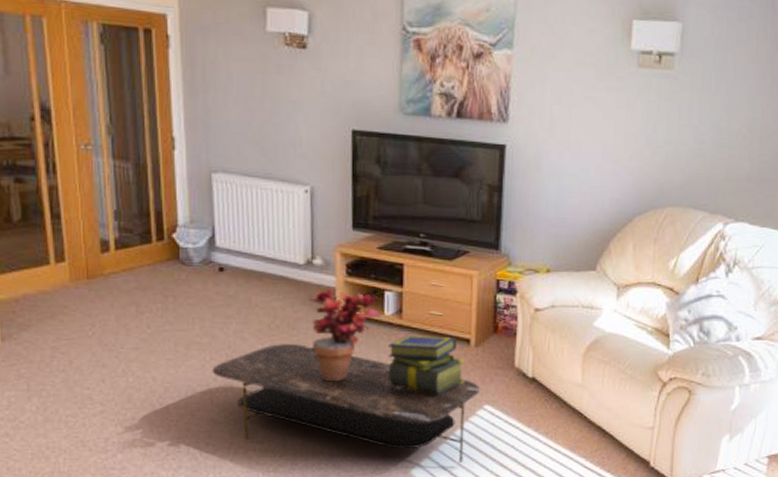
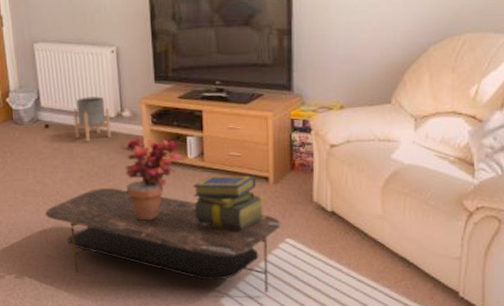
planter: none [255,239,299,290] -> present [73,96,112,142]

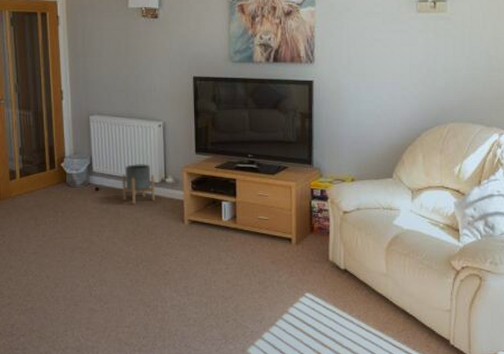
coffee table: present [45,188,282,293] -> none [90,246,302,342]
potted plant: present [120,135,185,221] -> none [162,199,219,276]
stack of books: present [193,175,266,229] -> none [226,236,289,284]

